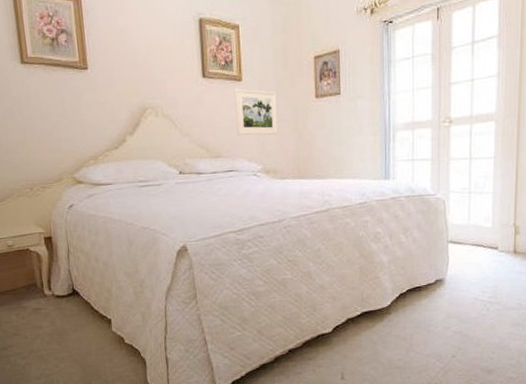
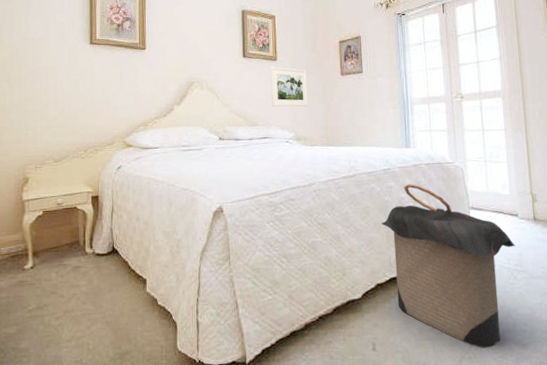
laundry hamper: none [355,217,492,375] -> present [381,183,516,348]

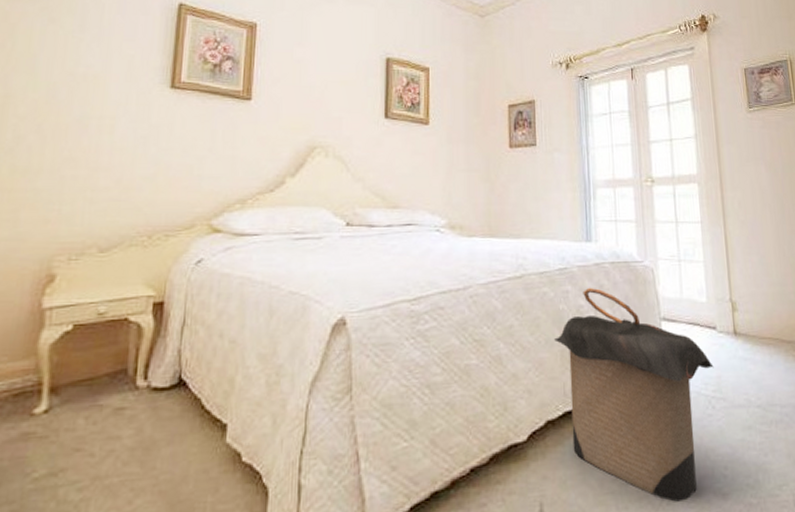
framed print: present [270,66,309,107] -> none [420,132,468,185]

